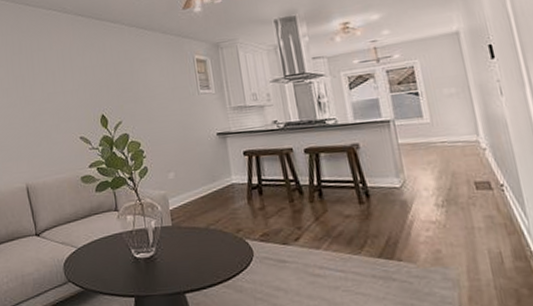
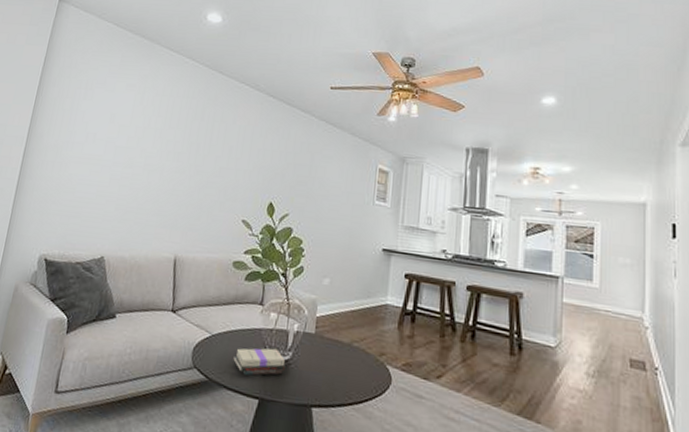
books: none [102,247,153,278] -> present [233,348,287,376]

